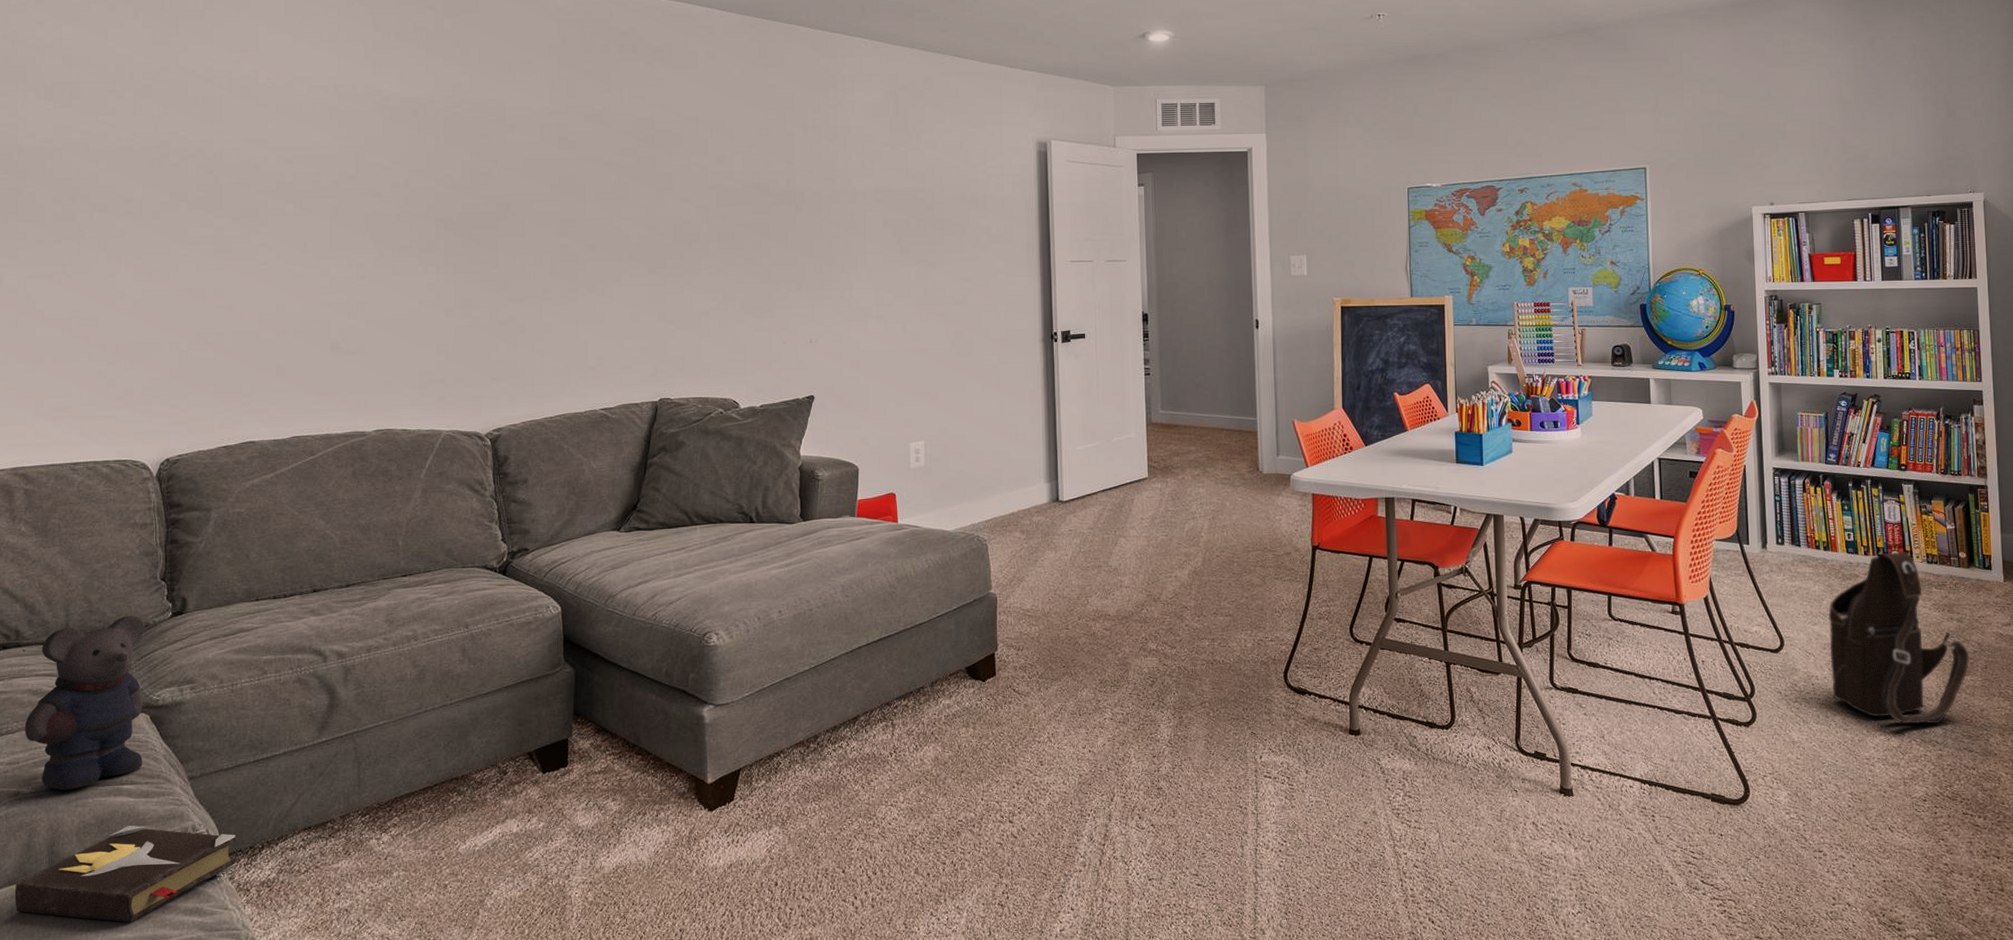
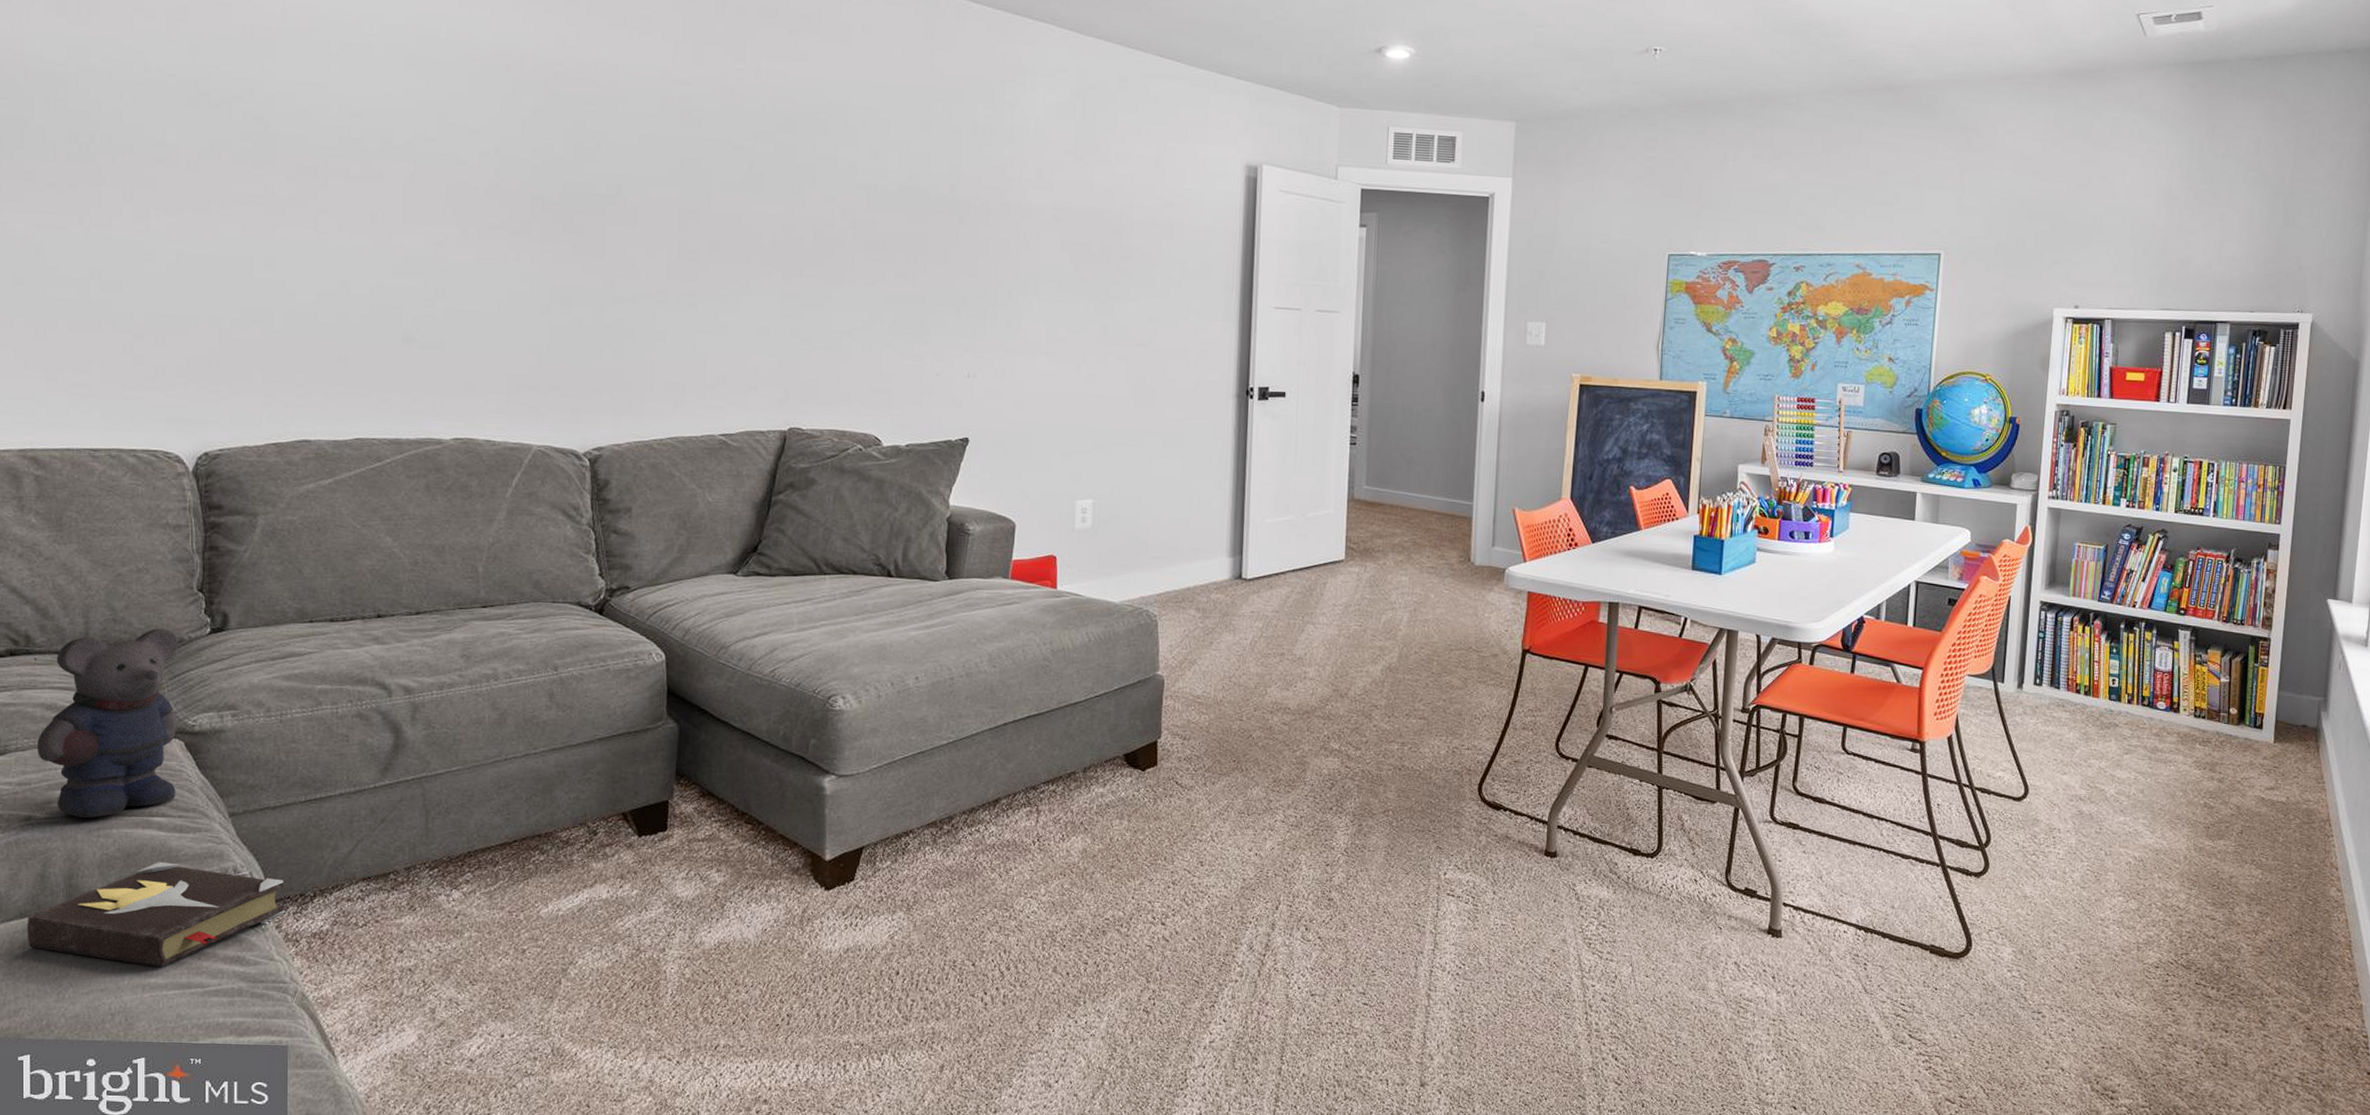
shoulder bag: present [1828,551,1969,724] -> none [2074,702,2225,889]

